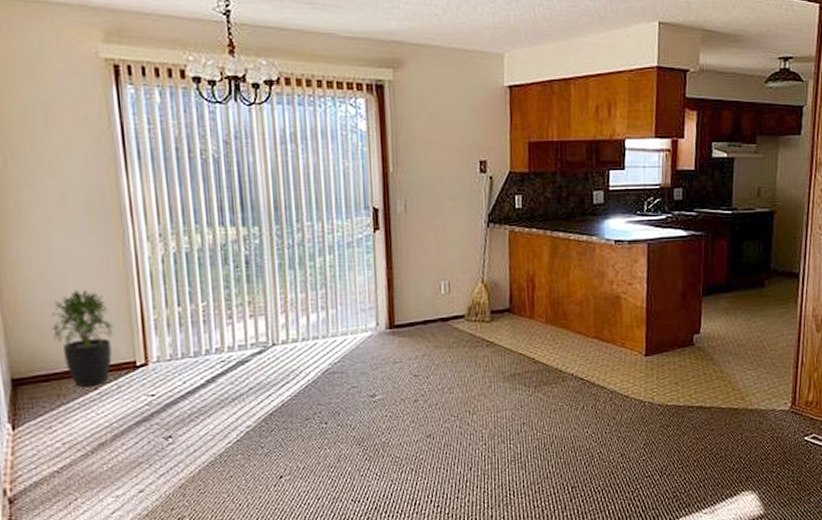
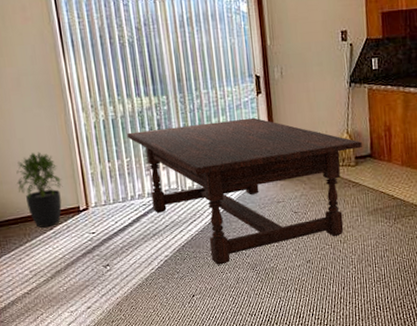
dining table: none [205,258,500,439] -> present [127,117,362,265]

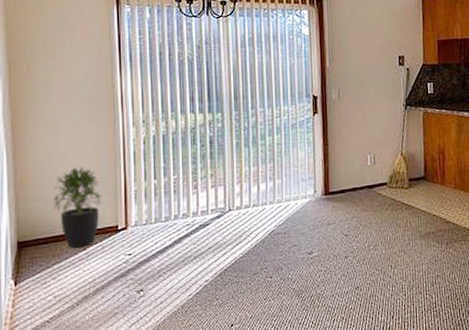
dining table: present [127,117,362,265] -> none [177,137,416,291]

